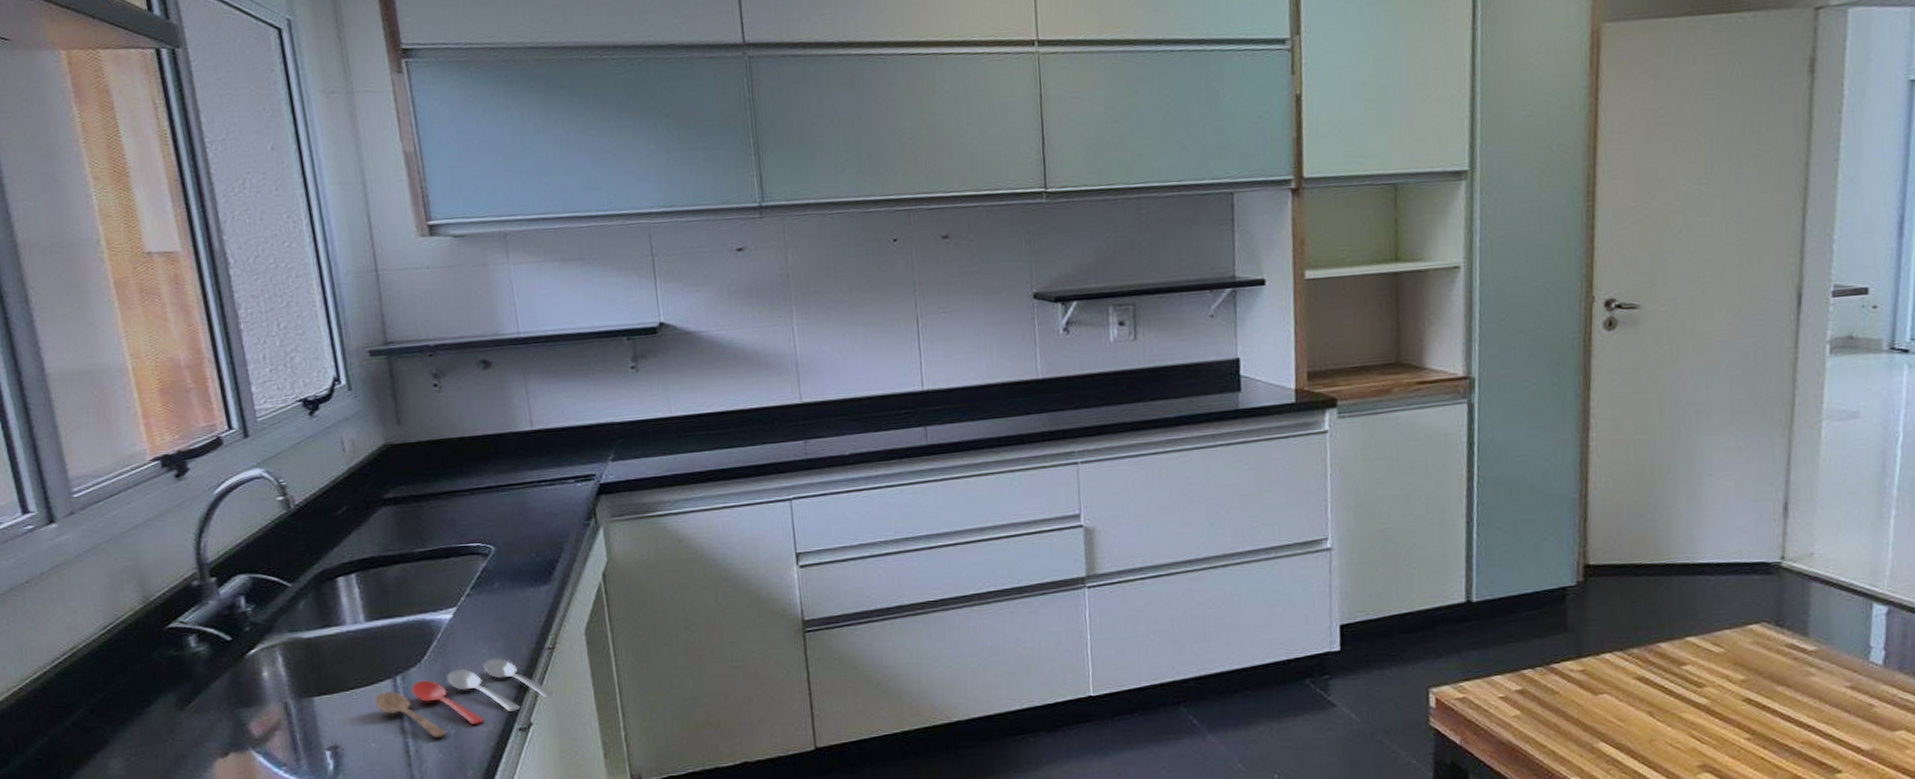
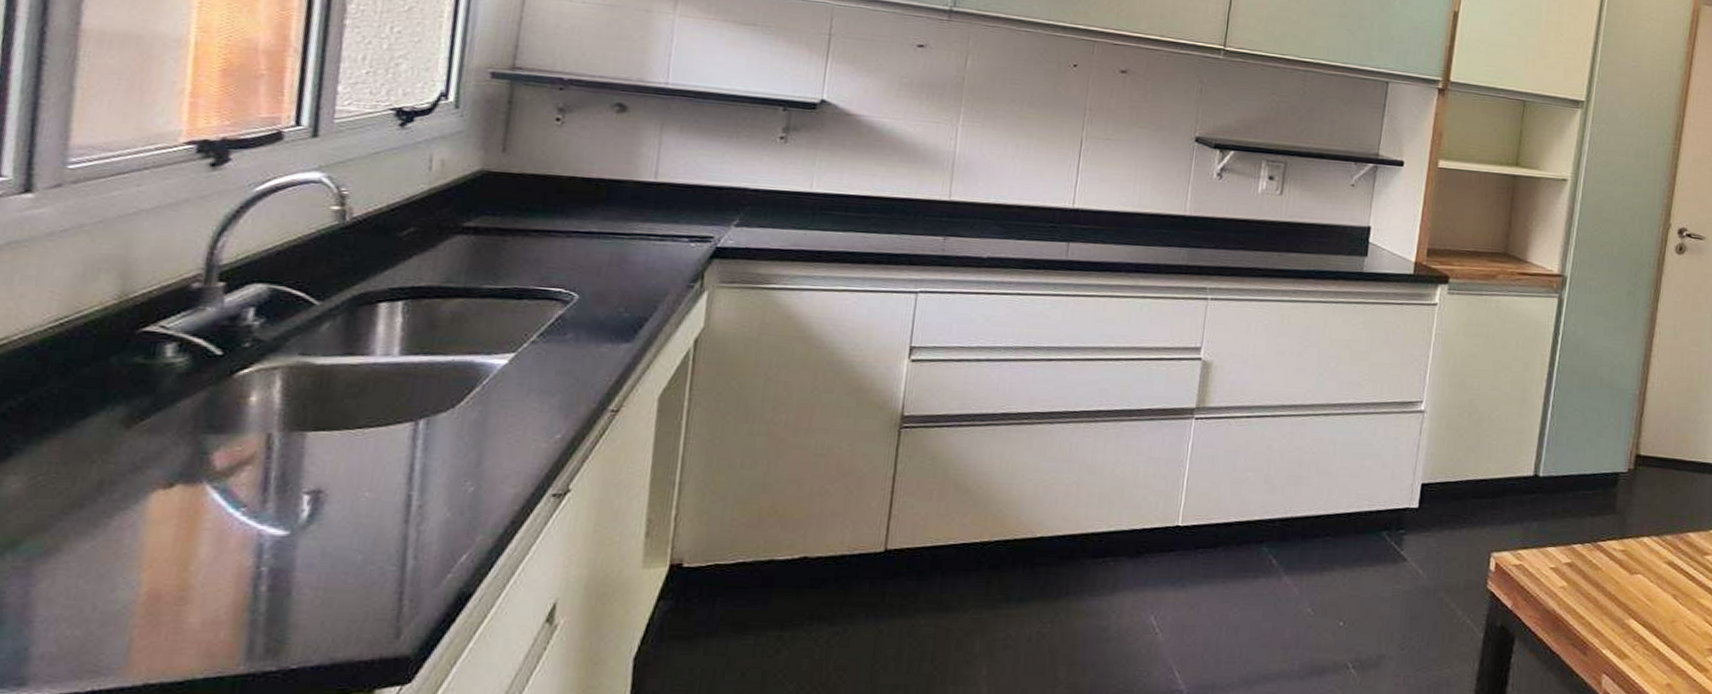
cooking utensil: present [374,658,557,738] -> none [384,413,608,495]

